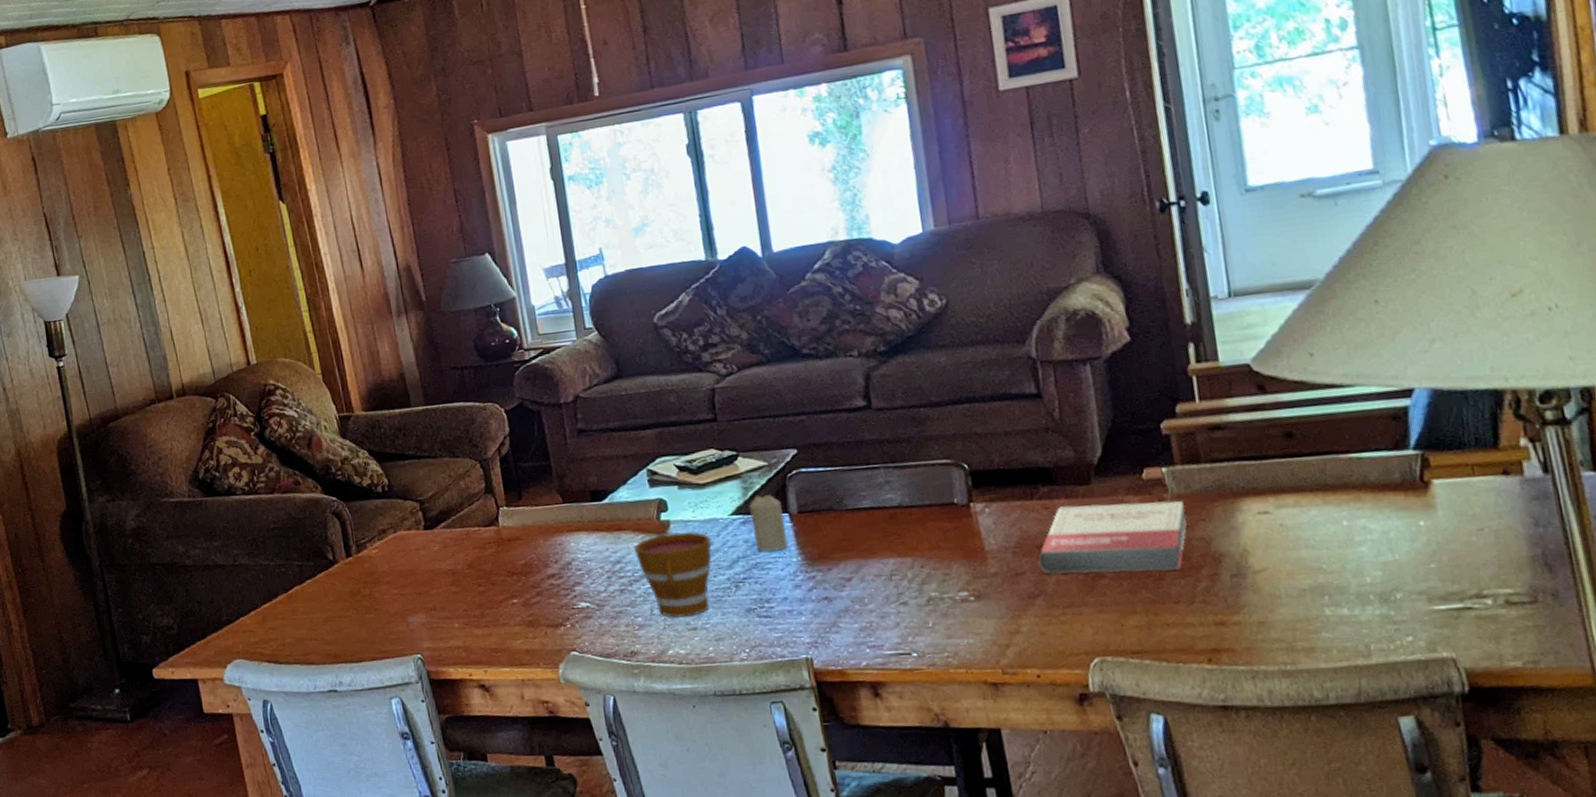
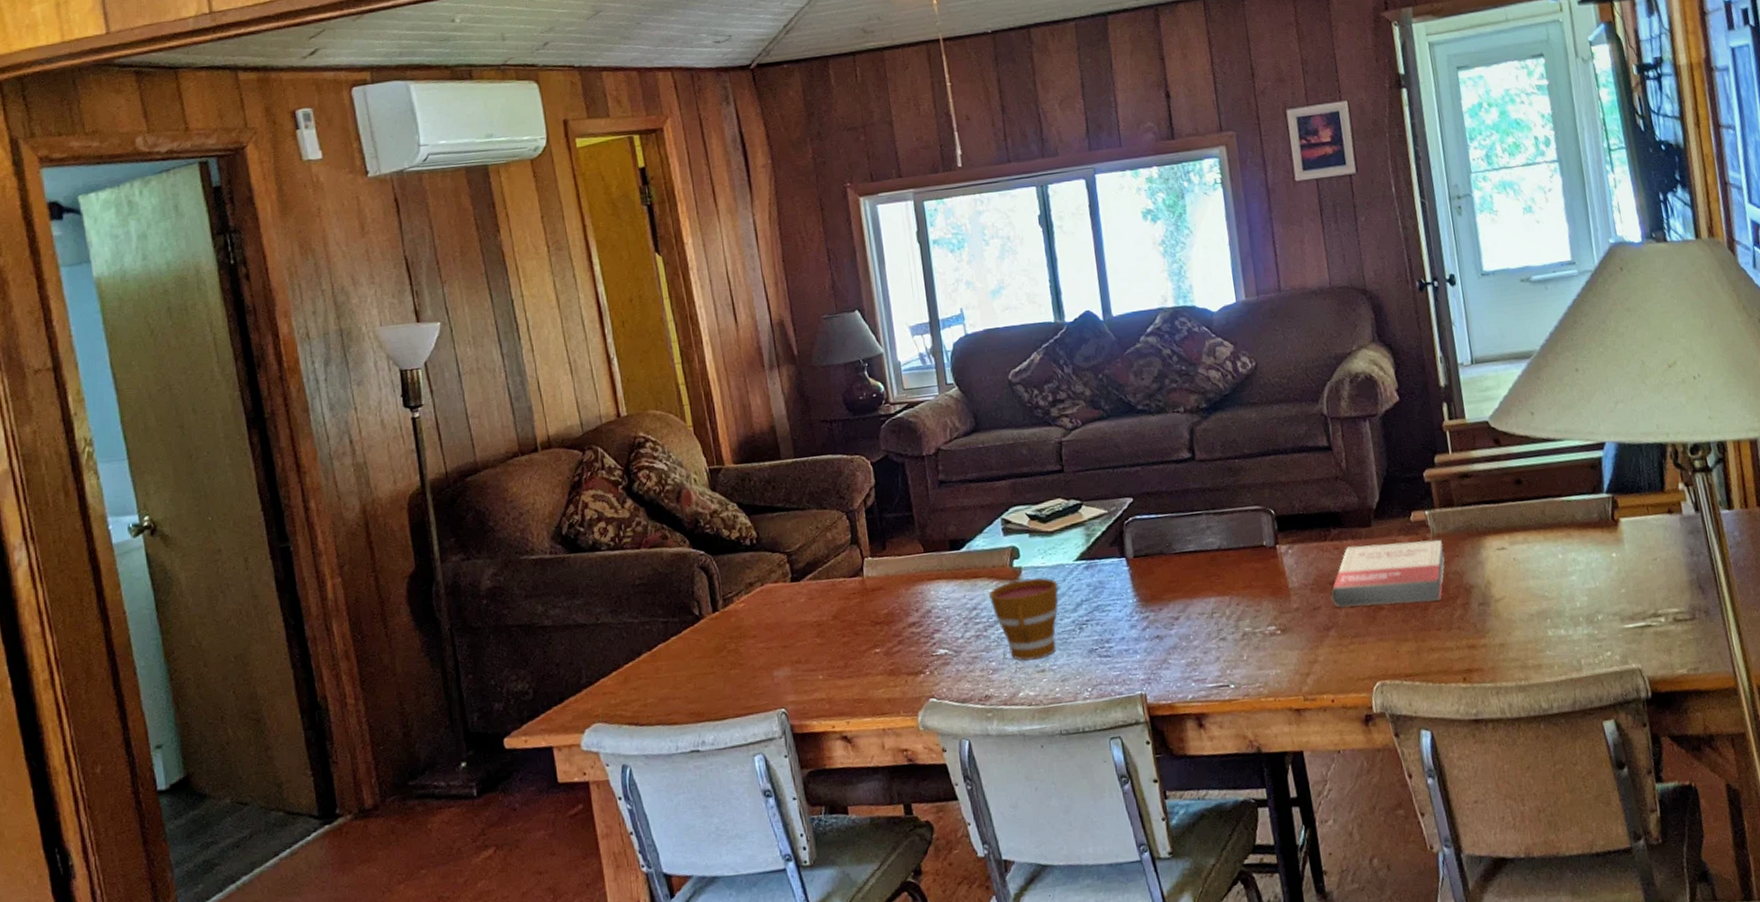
candle: present [749,495,789,552] -> none [1091,541,1126,595]

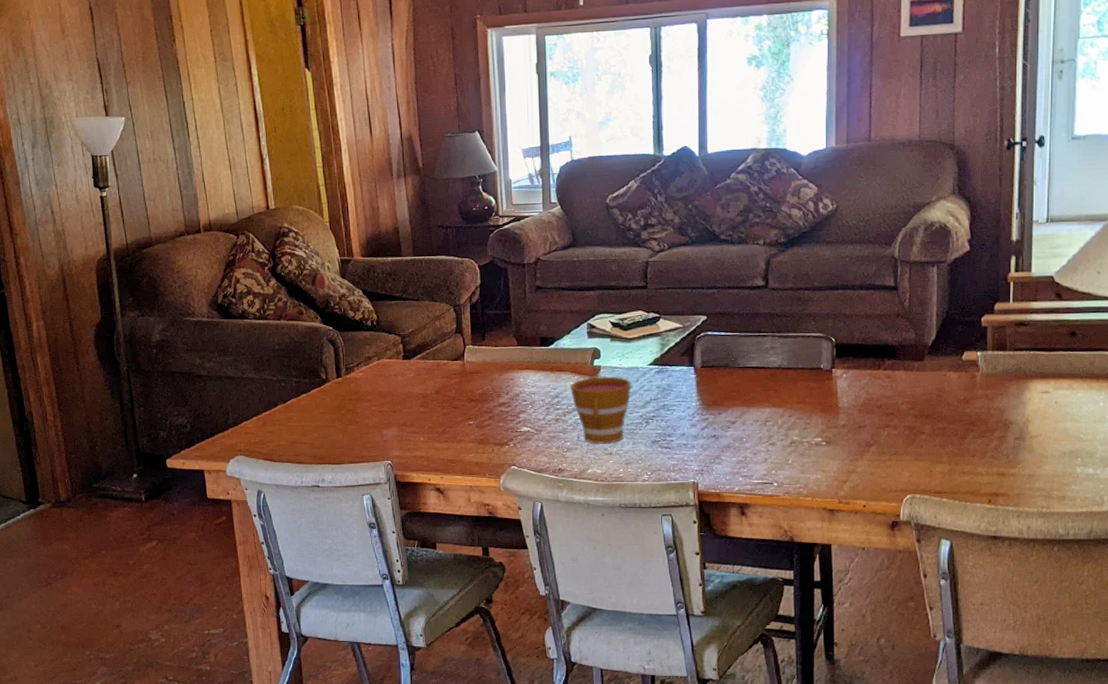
book: present [1330,539,1445,608] -> none [877,376,990,432]

